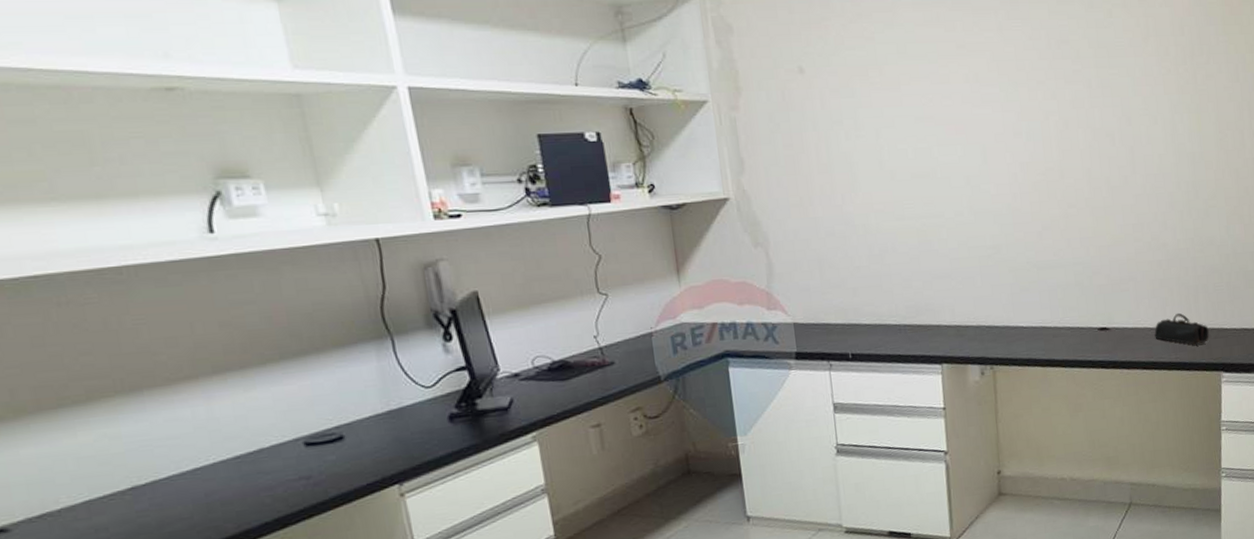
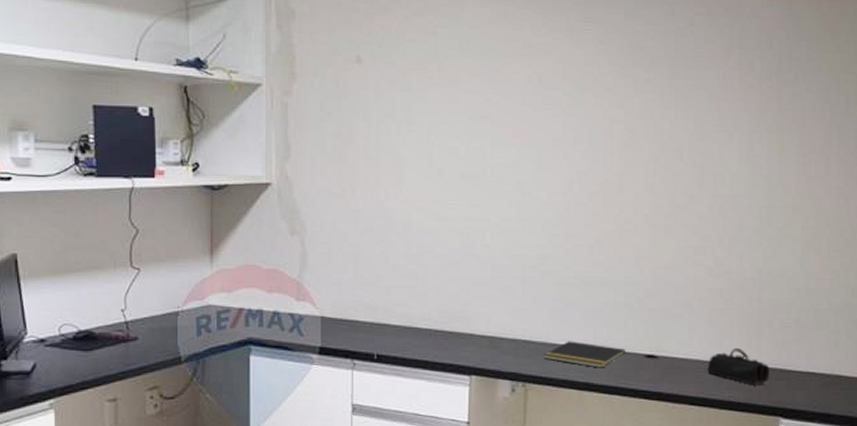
notepad: none [1007,322,1080,345] -> present [544,341,625,368]

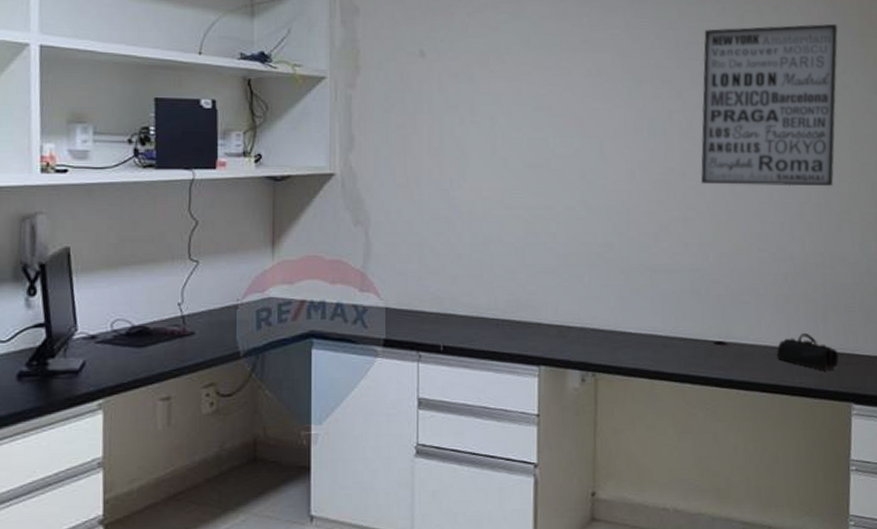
notepad: present [544,341,625,368] -> none [613,328,694,356]
wall art: none [640,27,793,200] -> present [701,23,839,187]

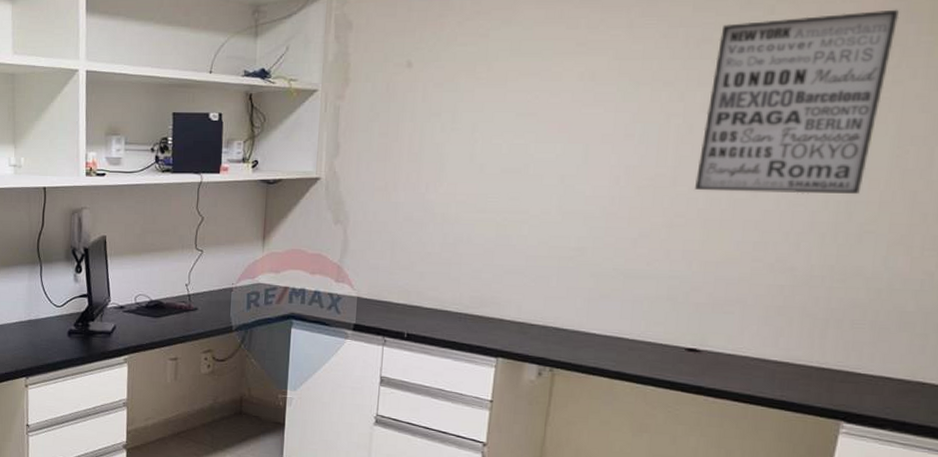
pencil case: present [777,332,839,370] -> none [757,346,834,386]

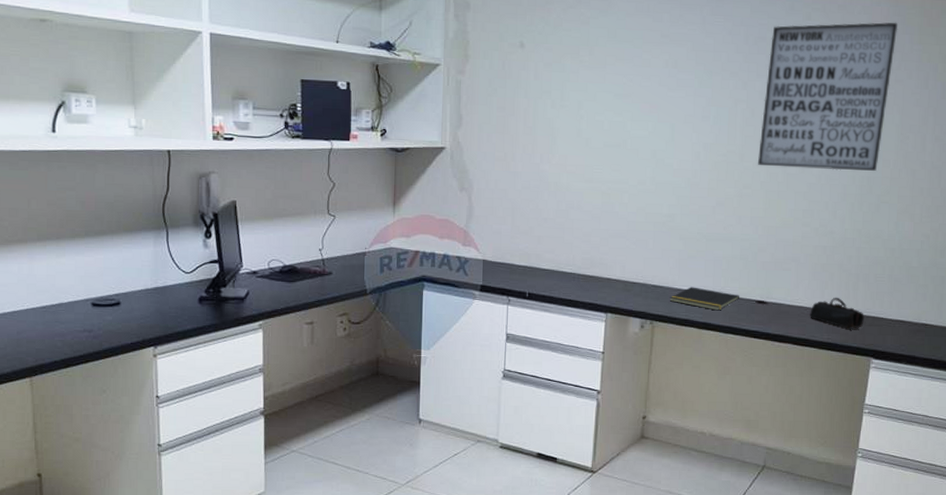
notepad: none [575,330,664,359] -> present [669,287,739,311]
pencil case: none [757,346,834,386] -> present [810,297,864,329]

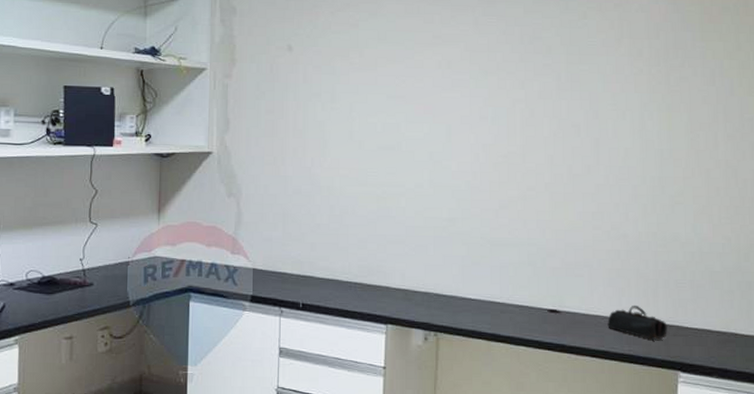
notepad: present [669,287,739,311] -> none [454,295,529,321]
wall art: present [758,22,899,171] -> none [541,19,679,171]

